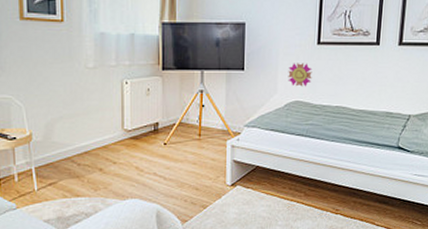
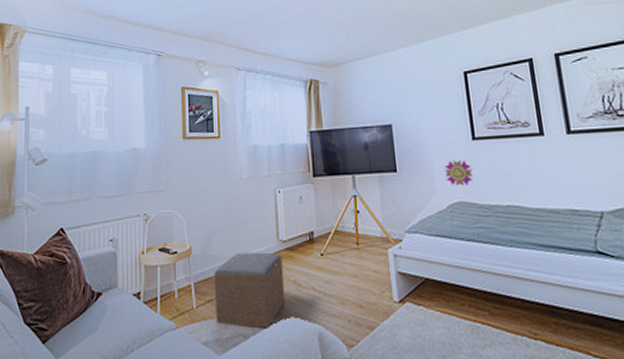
ottoman: none [57,140,127,208] -> present [214,252,285,329]

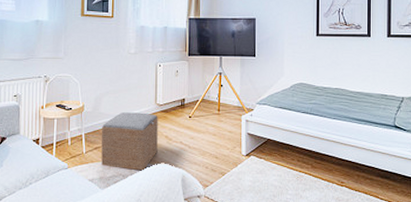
wall ornament: present [444,160,473,186] -> none [292,51,313,71]

